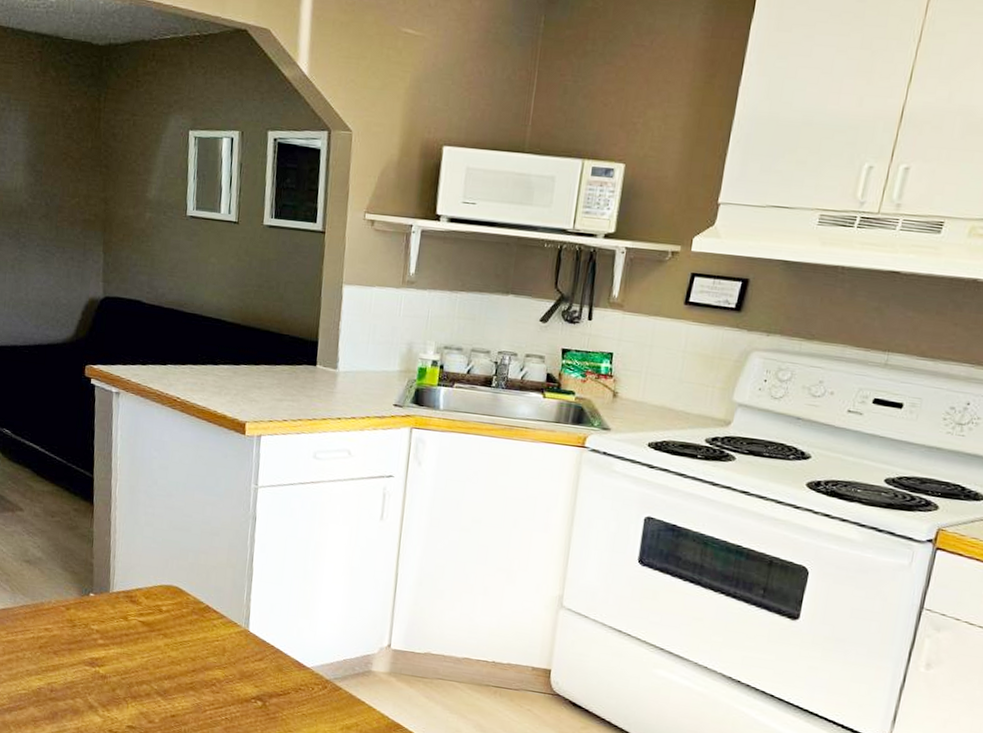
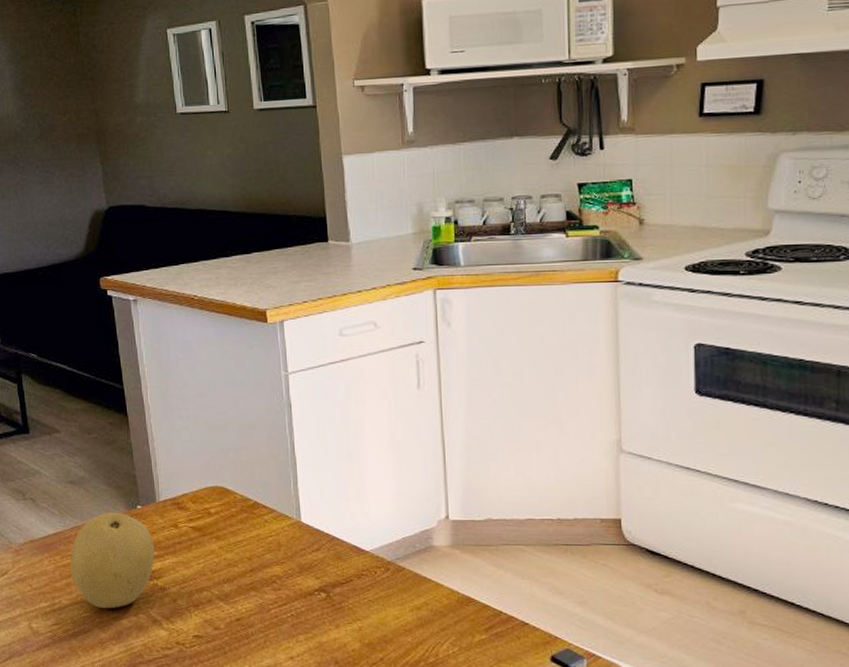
fruit: none [14,595,102,690] -> present [70,512,155,609]

